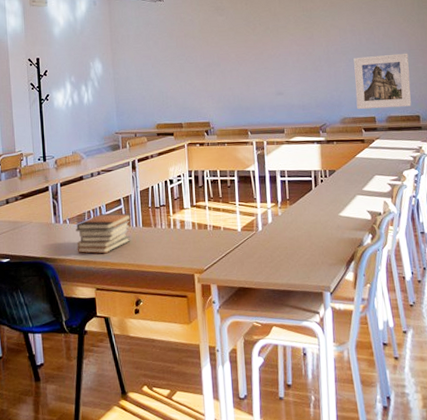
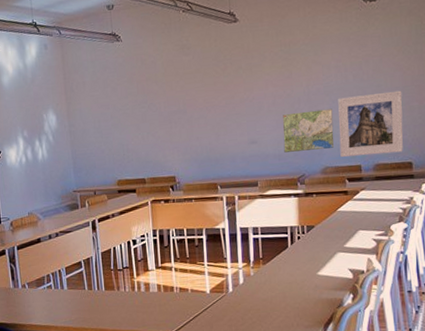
book stack: present [76,213,132,254] -> none [35,276,93,319]
road map: none [306,66,351,104] -> present [283,108,334,153]

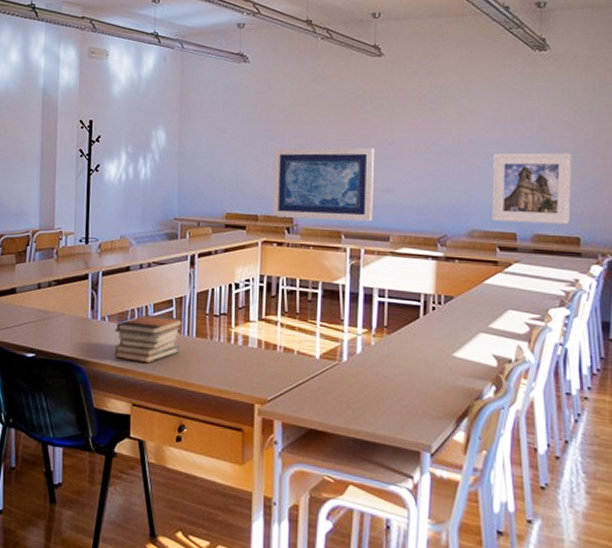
book stack: none [35,276,93,319] -> present [114,314,184,364]
wall art: none [152,106,243,178] -> present [272,147,375,222]
road map: present [283,108,334,153] -> none [424,163,486,209]

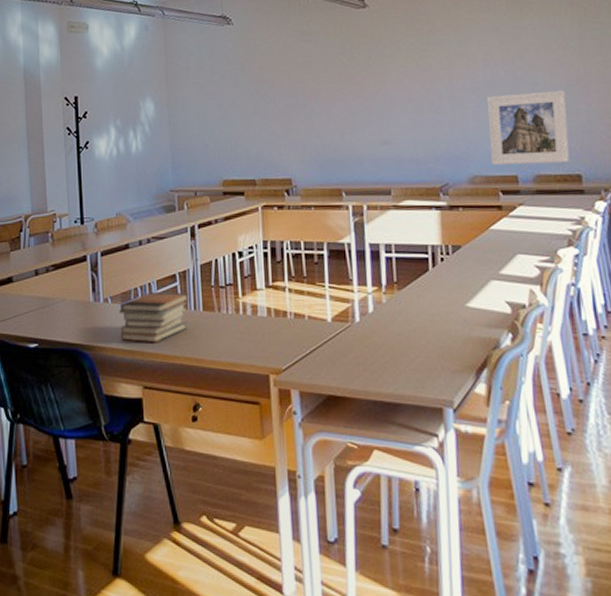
wall art: present [272,147,375,222] -> none [266,101,372,180]

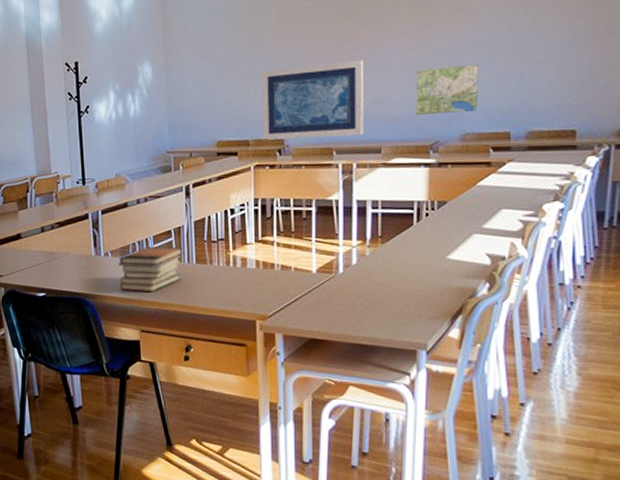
wall art: none [266,101,372,180] -> present [261,60,364,140]
road map: none [421,108,484,157] -> present [415,64,479,115]
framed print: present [487,90,570,166] -> none [485,43,569,123]

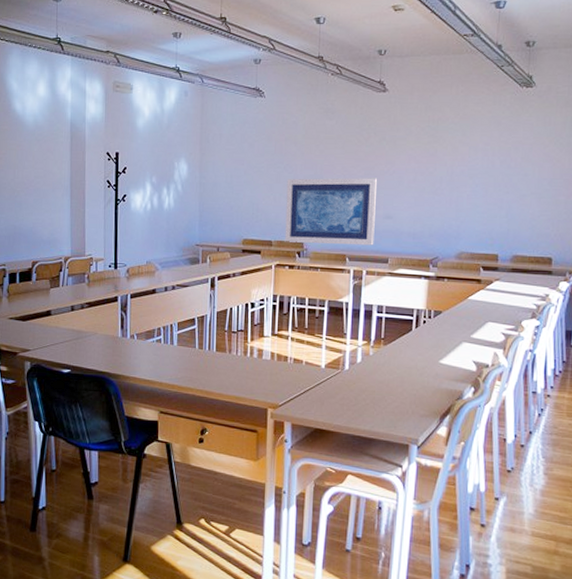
book stack: present [119,246,183,292] -> none [143,332,205,376]
road map: present [415,64,479,115] -> none [419,192,475,233]

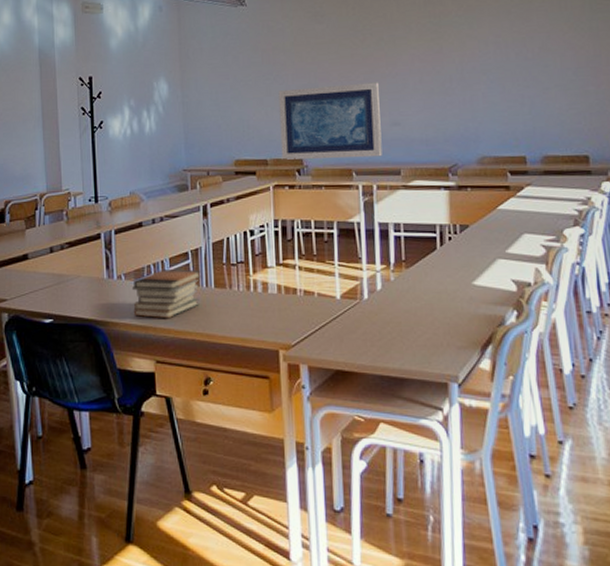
book stack: none [143,332,205,376] -> present [133,269,201,319]

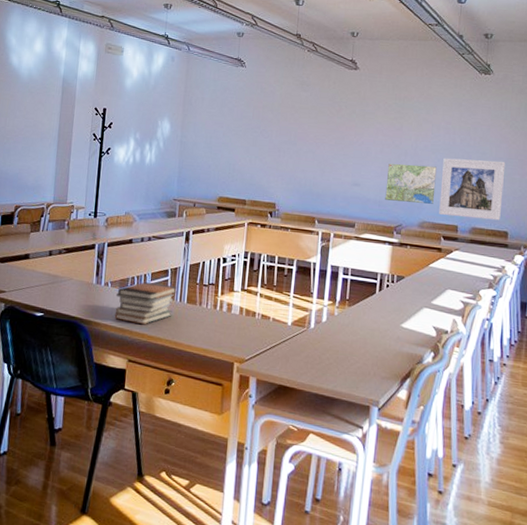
wall art: present [278,82,383,160] -> none [258,143,347,210]
road map: none [431,89,493,137] -> present [385,164,437,204]
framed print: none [497,72,578,147] -> present [439,158,506,221]

